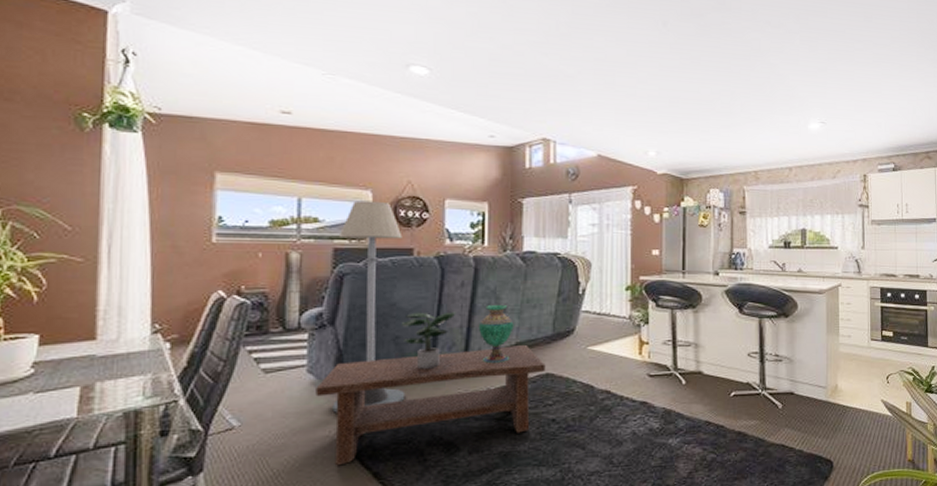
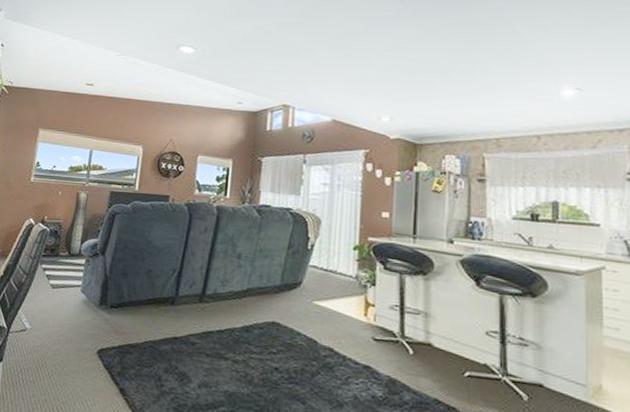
coffee table: present [315,345,546,466] -> none [85,287,273,377]
floor lamp: present [332,200,406,413] -> none [95,154,162,330]
potted plant: present [401,311,456,369] -> none [153,250,199,303]
decorative urn: present [479,305,514,364] -> none [216,251,247,306]

